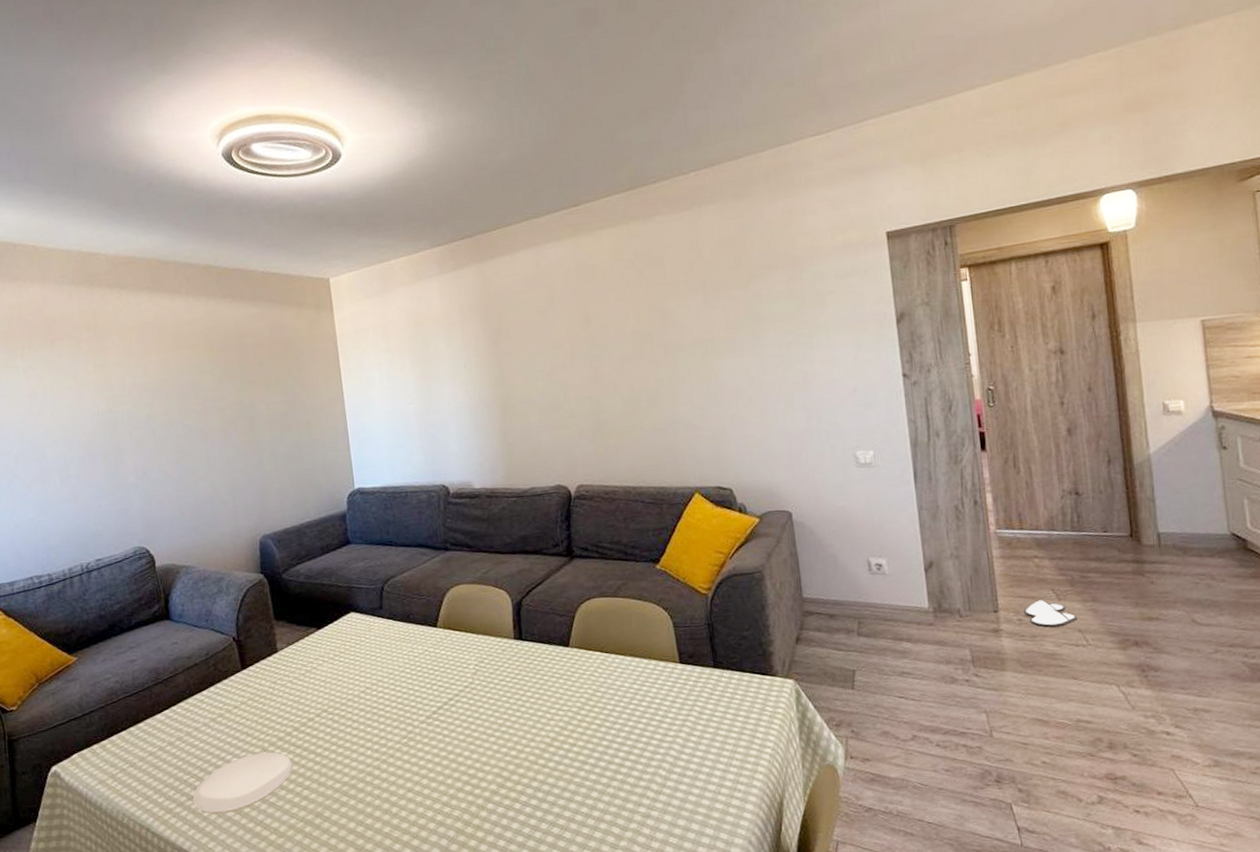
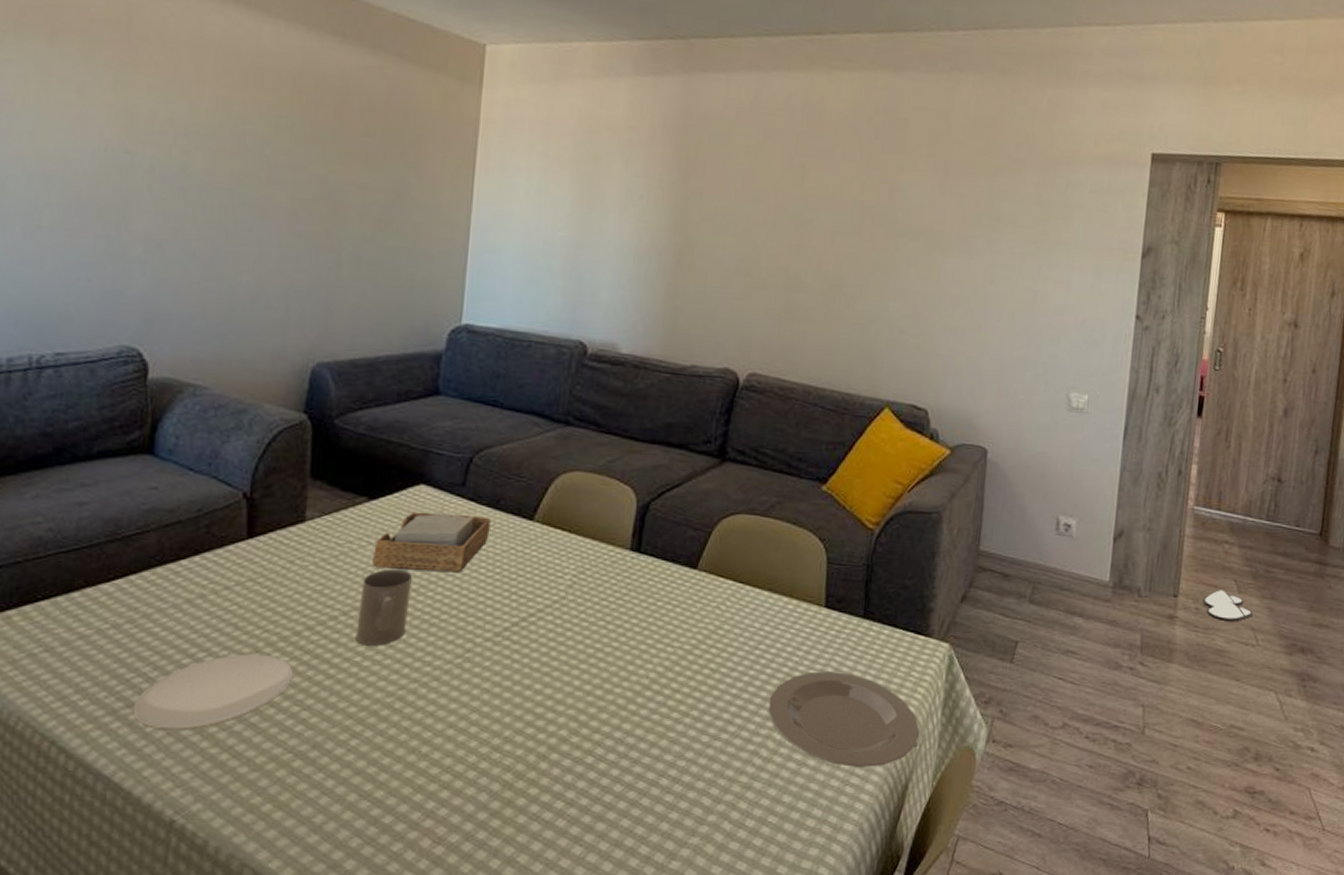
cup: none [325,677,363,737] -> present [355,568,412,646]
napkin holder: none [328,629,408,679] -> present [371,511,491,573]
plate: none [649,714,784,792] -> present [768,671,920,767]

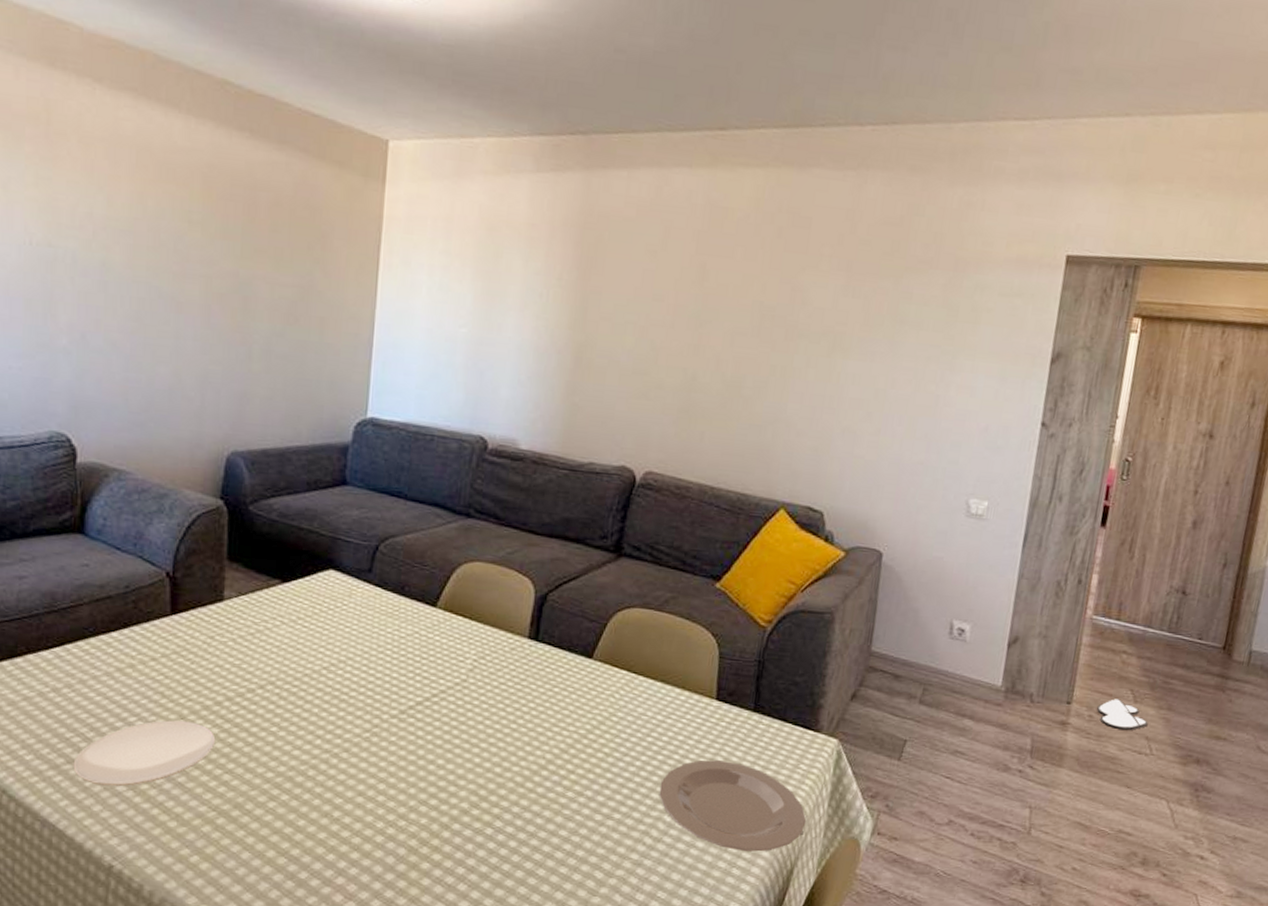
cup: present [355,568,412,646] -> none [271,647,323,718]
napkin holder: present [371,511,491,573] -> none [285,595,396,654]

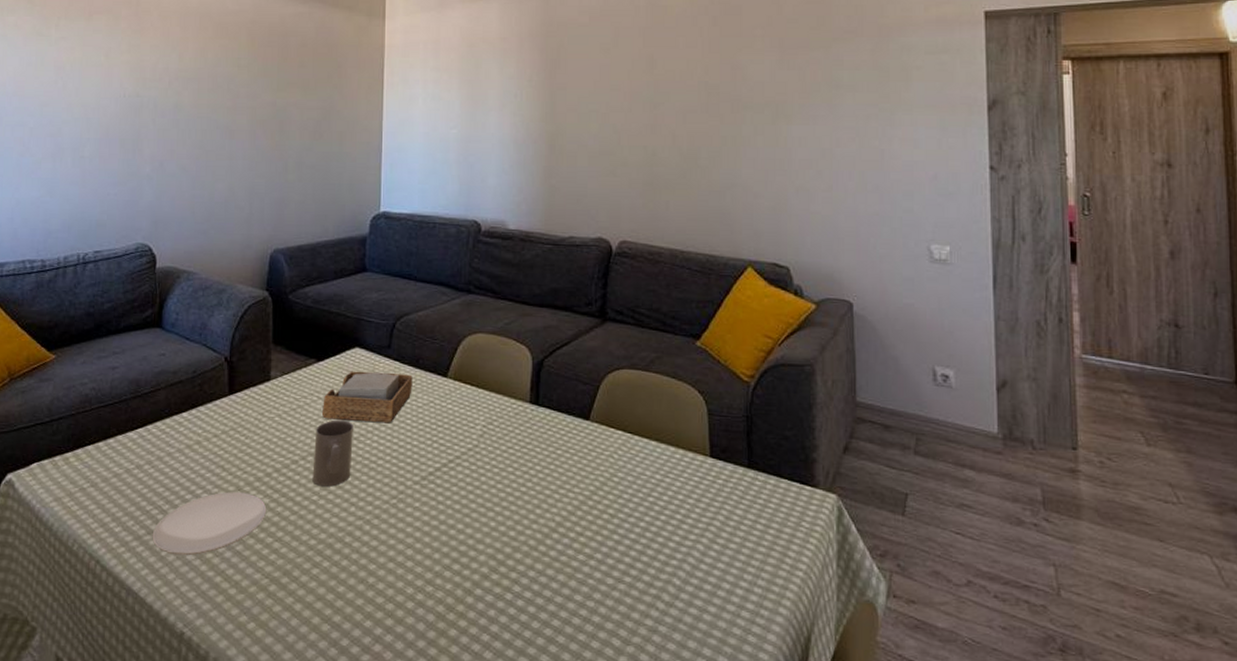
cup: none [271,647,323,718] -> present [312,420,353,487]
napkin holder: none [285,595,396,654] -> present [321,371,413,424]
plate: present [659,759,807,852] -> none [666,519,817,617]
slippers: present [1097,699,1148,730] -> none [1107,442,1168,476]

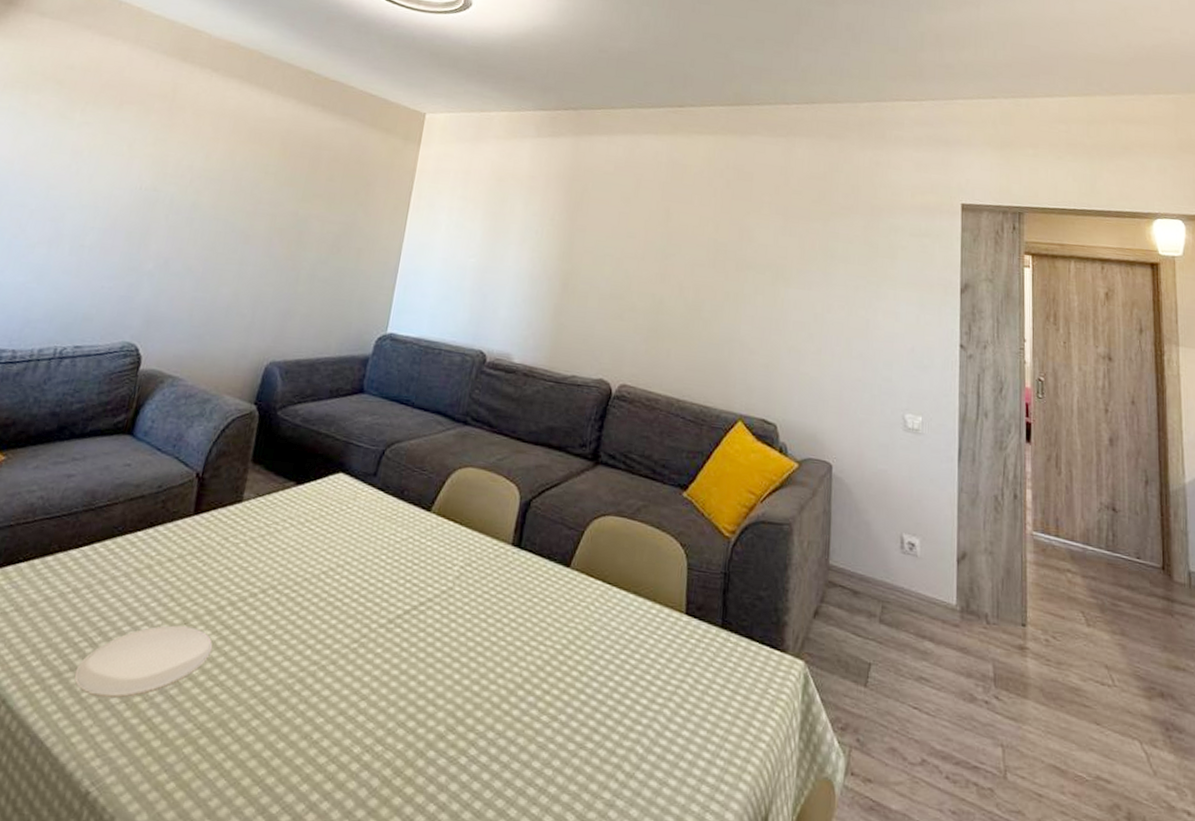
cup: present [312,420,353,487] -> none [269,550,324,626]
napkin holder: present [321,371,413,424] -> none [291,497,395,558]

